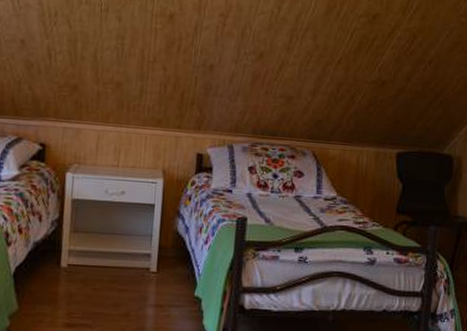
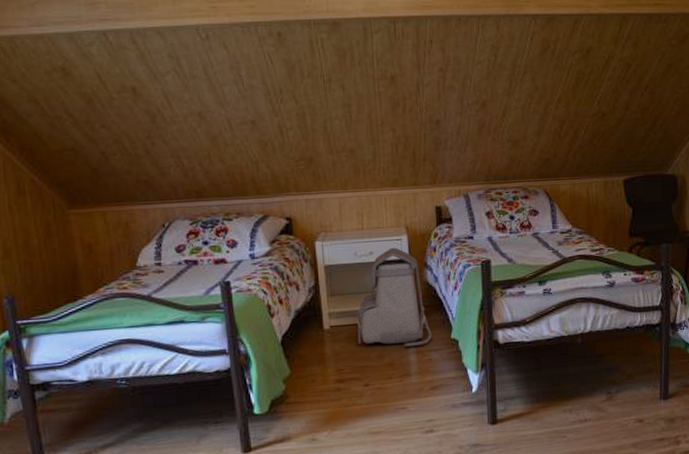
backpack: none [94,190,174,299] -> present [356,247,432,347]

